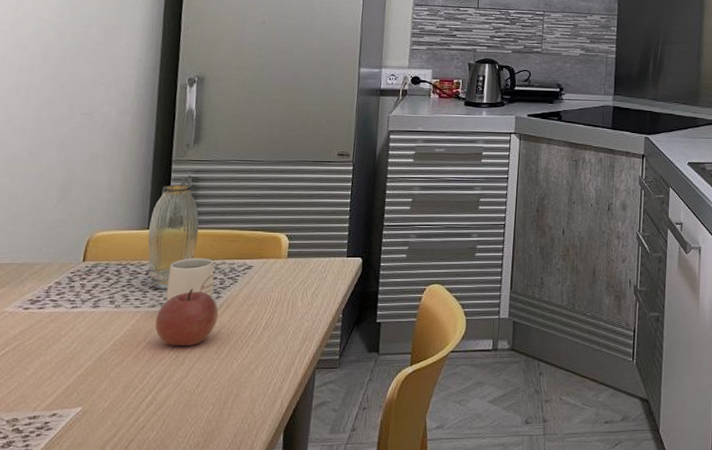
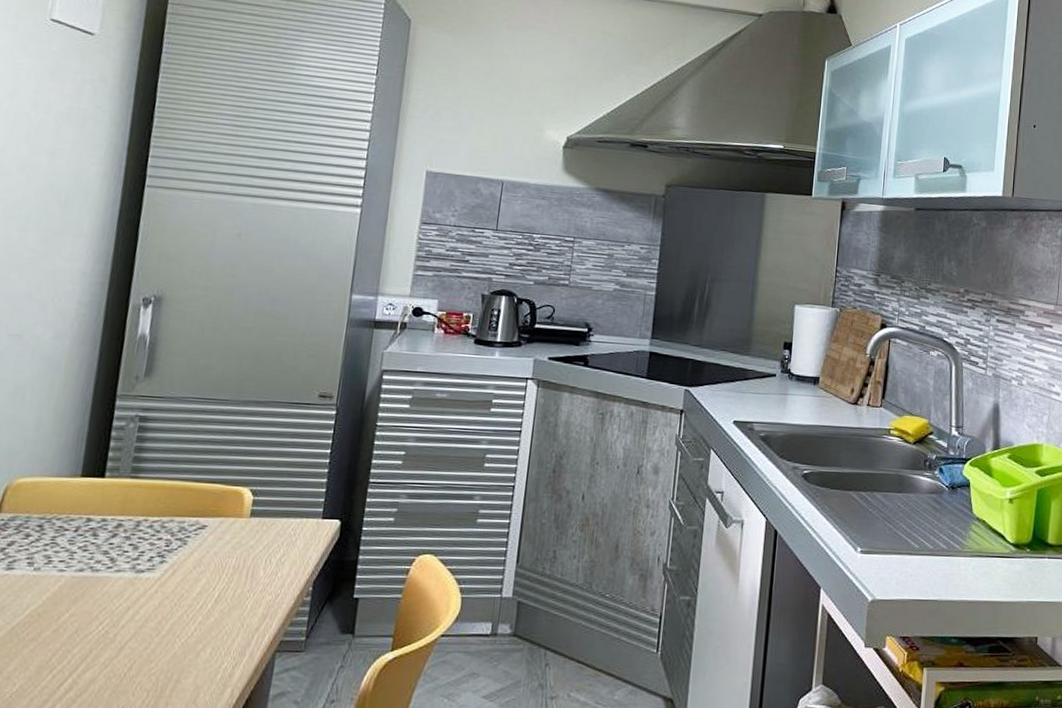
vase: present [147,184,199,289] -> none [78,424,145,550]
fruit: present [155,288,219,346] -> none [81,550,162,620]
mug: present [166,258,214,301] -> none [98,513,160,565]

